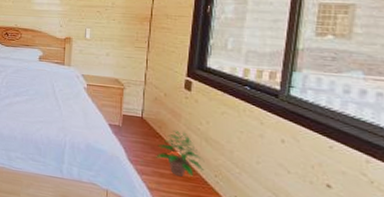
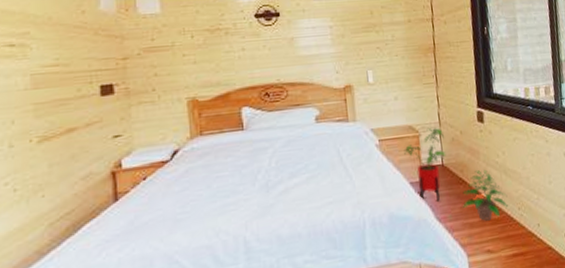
house plant: none [108,85,147,146] -> present [404,128,446,201]

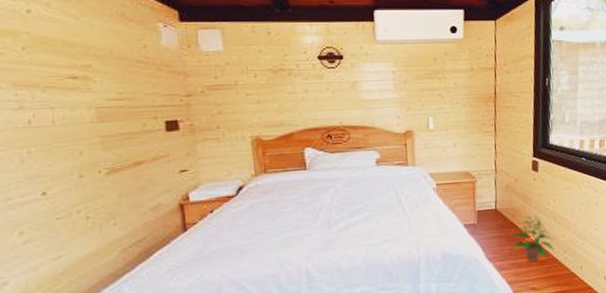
house plant: present [404,128,446,201] -> none [460,175,500,243]

